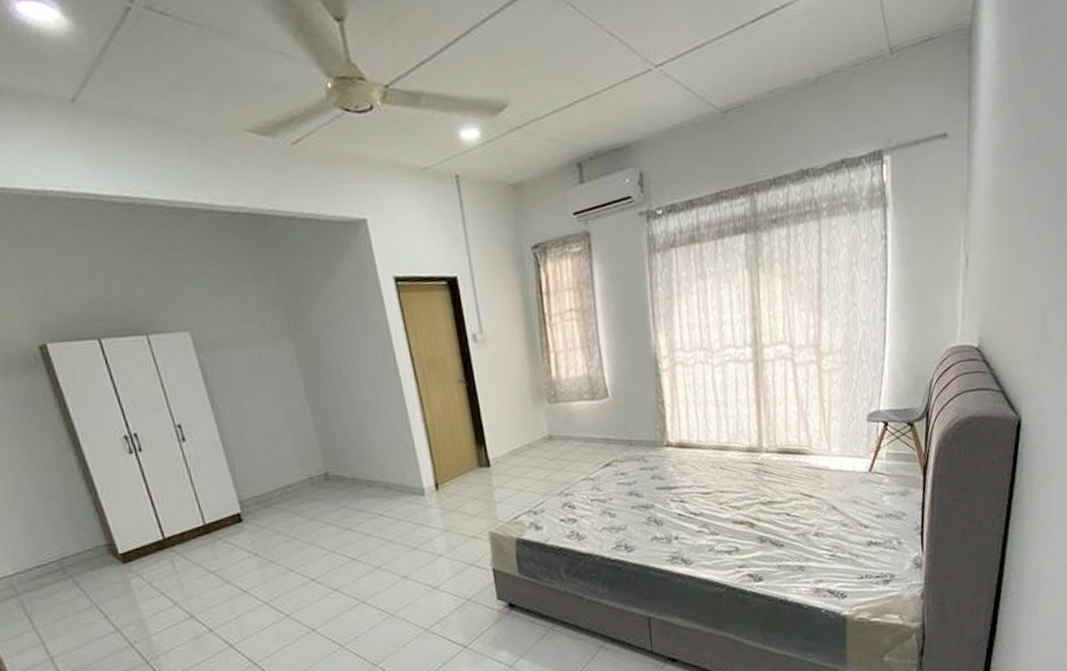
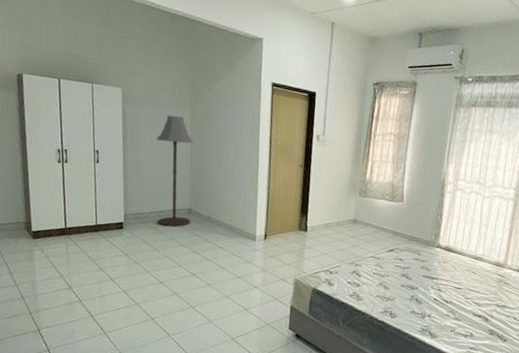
floor lamp: none [255,351,332,505] -> present [156,115,194,227]

